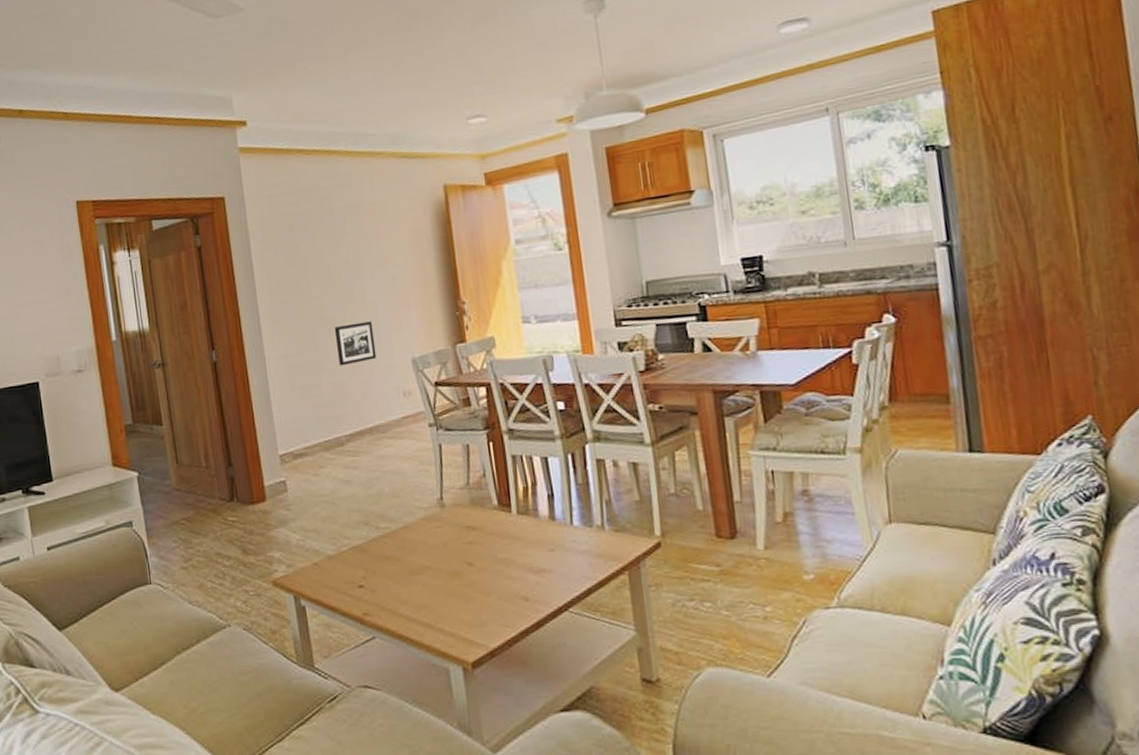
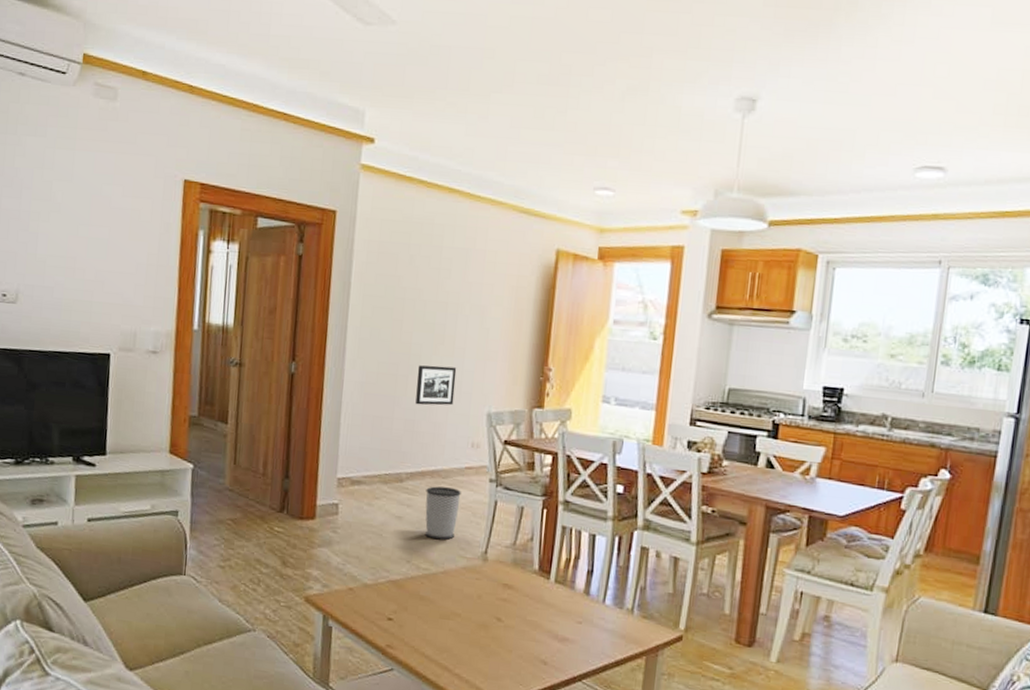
wastebasket: none [368,440,406,496] -> present [425,486,461,540]

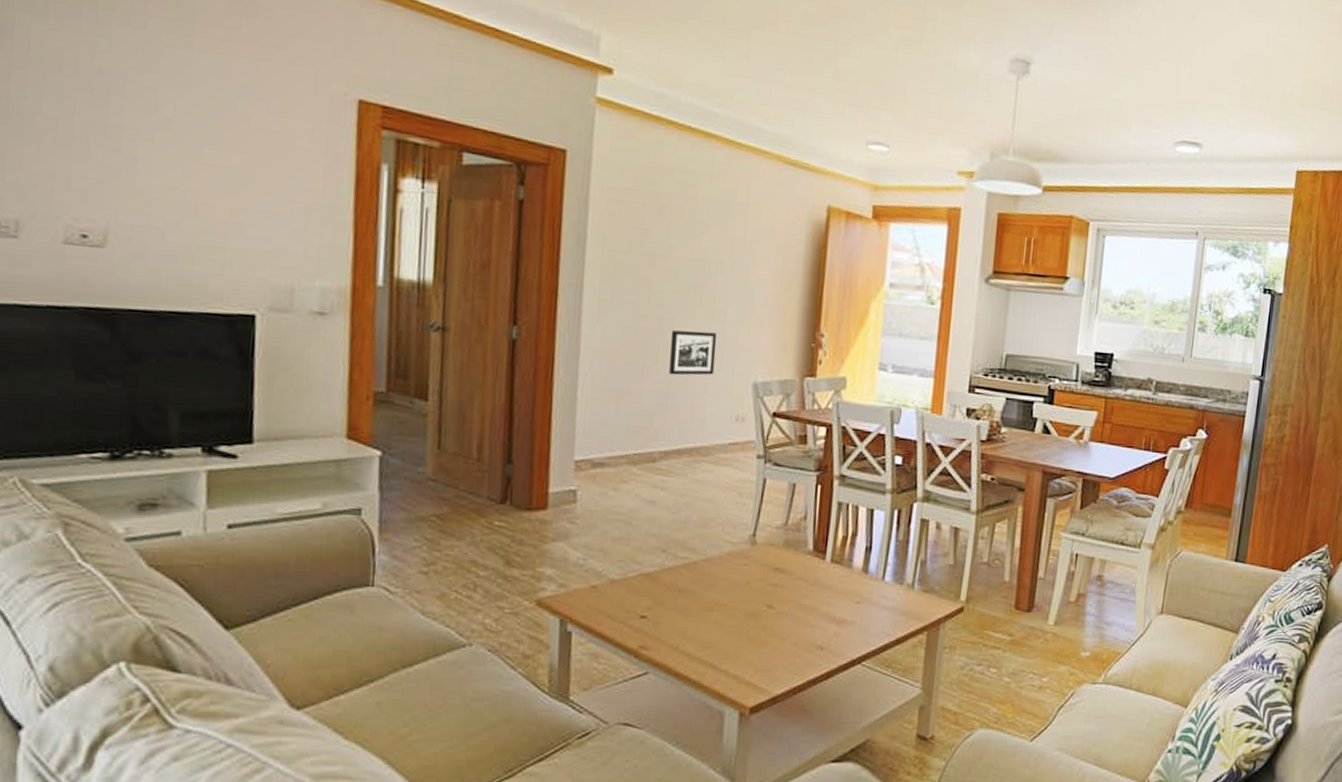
wastebasket: present [425,486,461,540] -> none [683,465,725,525]

